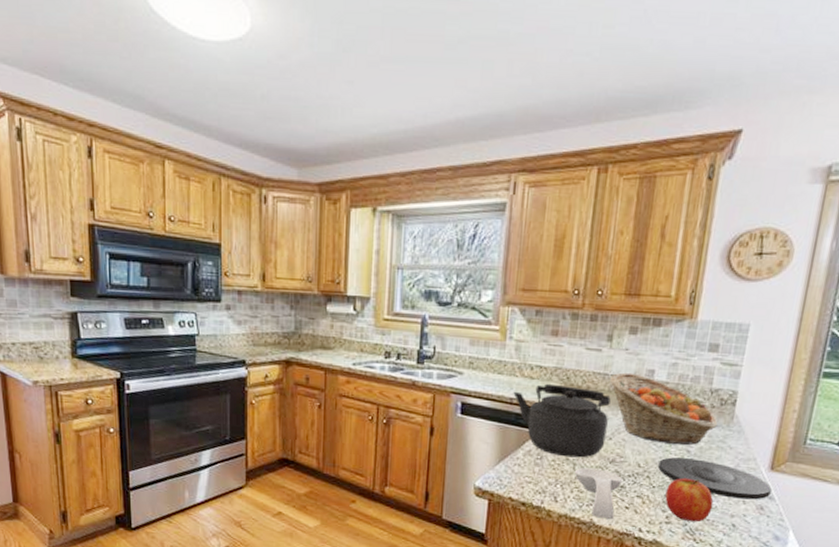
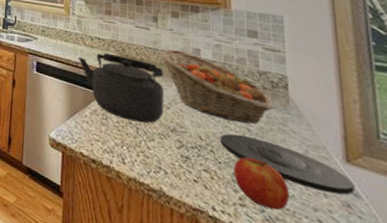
spoon rest: present [574,467,622,519] -> none [138,132,186,191]

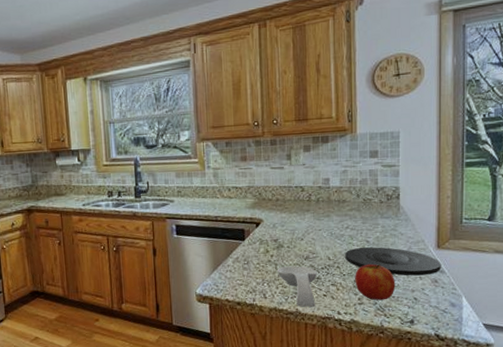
kettle: present [78,52,164,123] -> none [217,200,298,259]
spoon rest: none [138,132,186,191] -> present [276,265,317,307]
fruit basket: present [160,49,274,124] -> none [294,183,388,237]

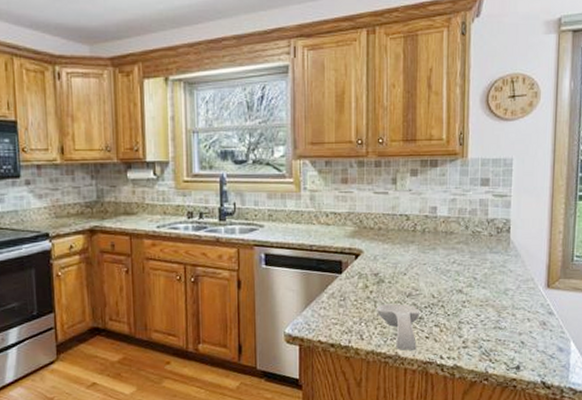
plate: present [345,247,441,276] -> none [450,284,550,317]
apple: present [355,263,396,301] -> none [460,303,503,344]

